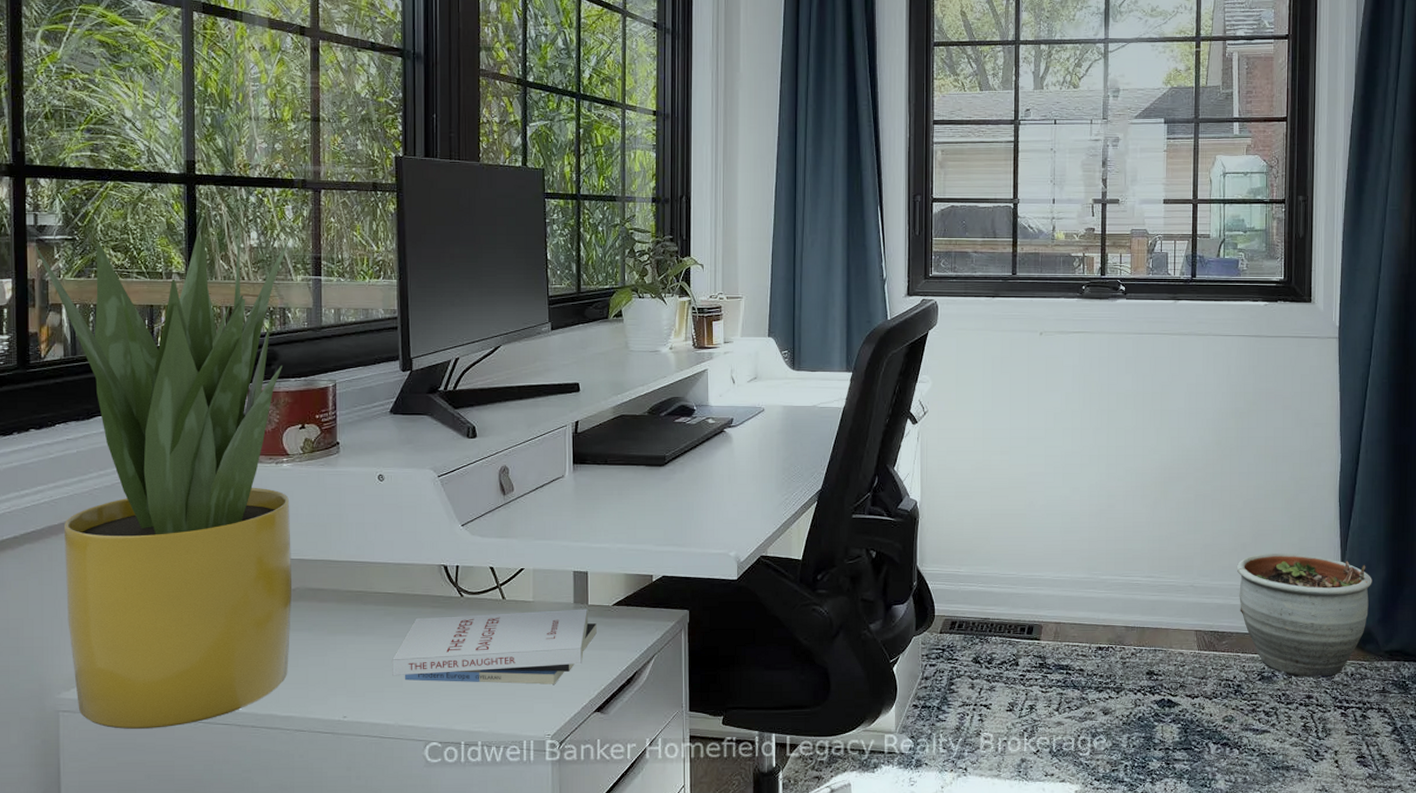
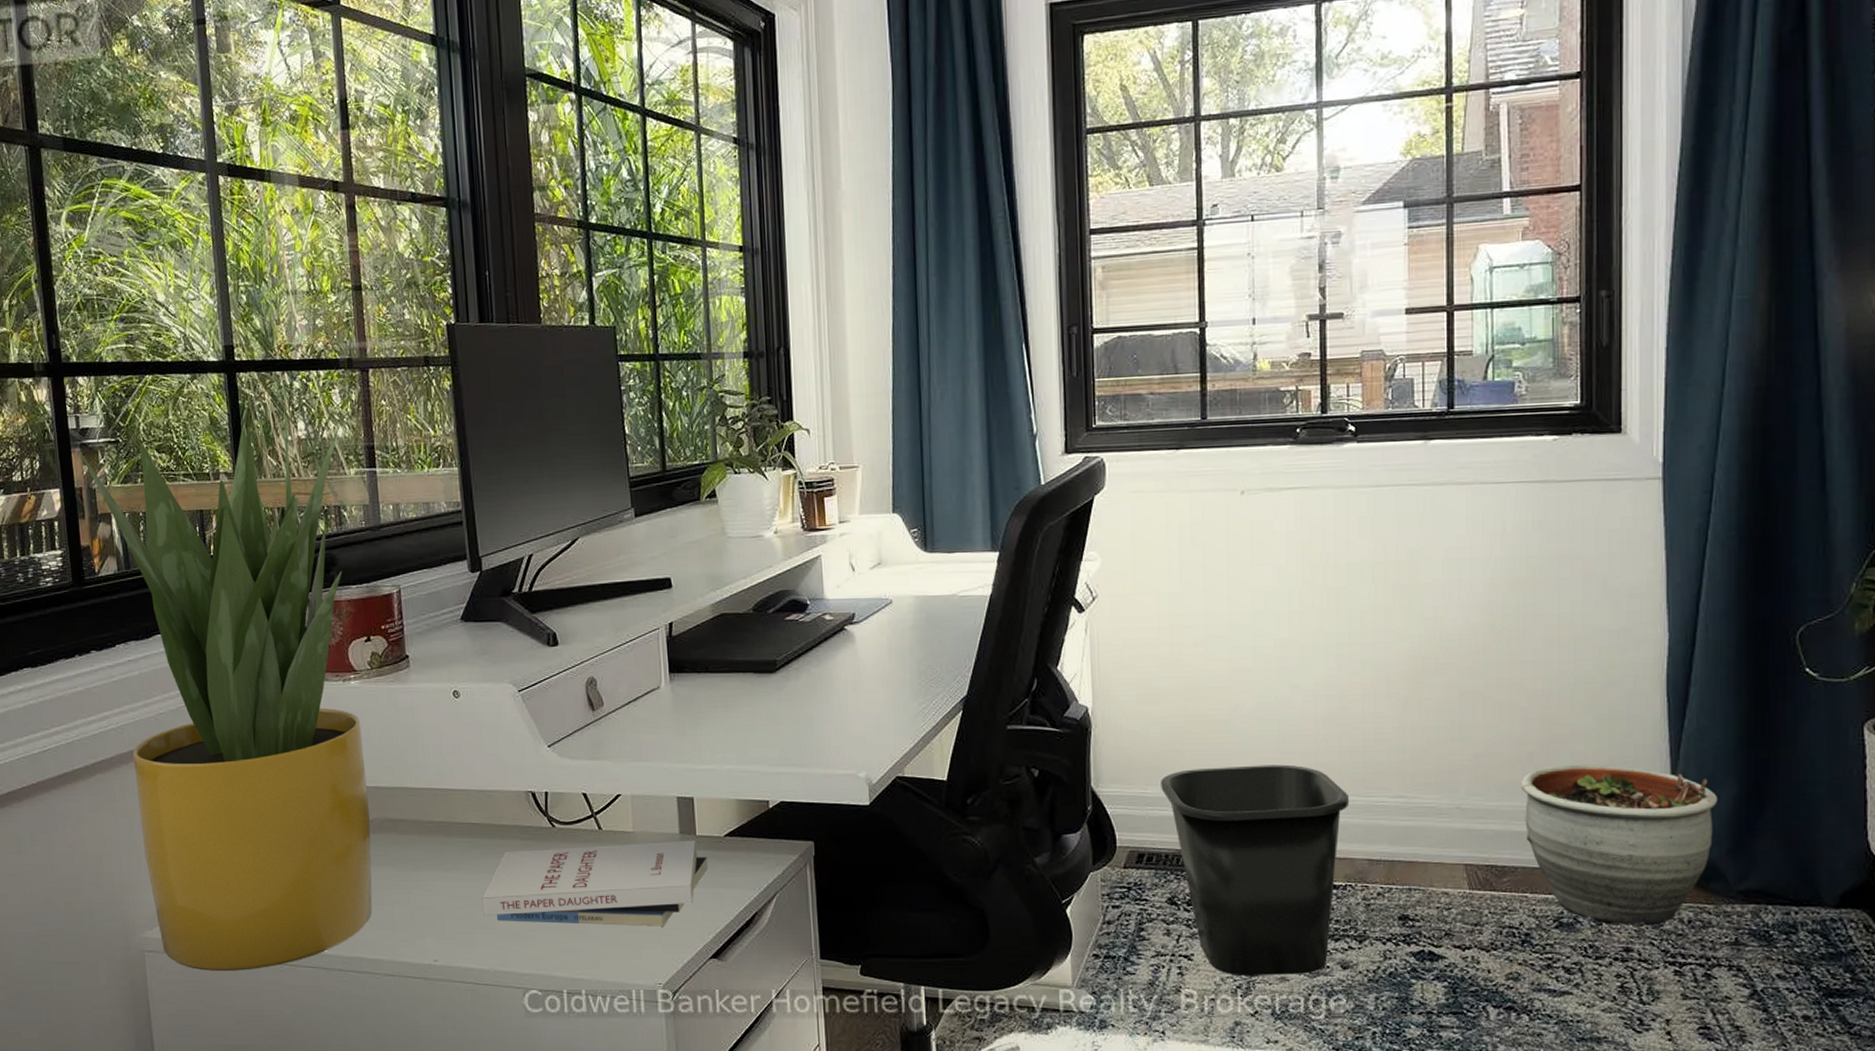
waste bin: none [971,550,1113,721] -> present [1161,764,1350,975]

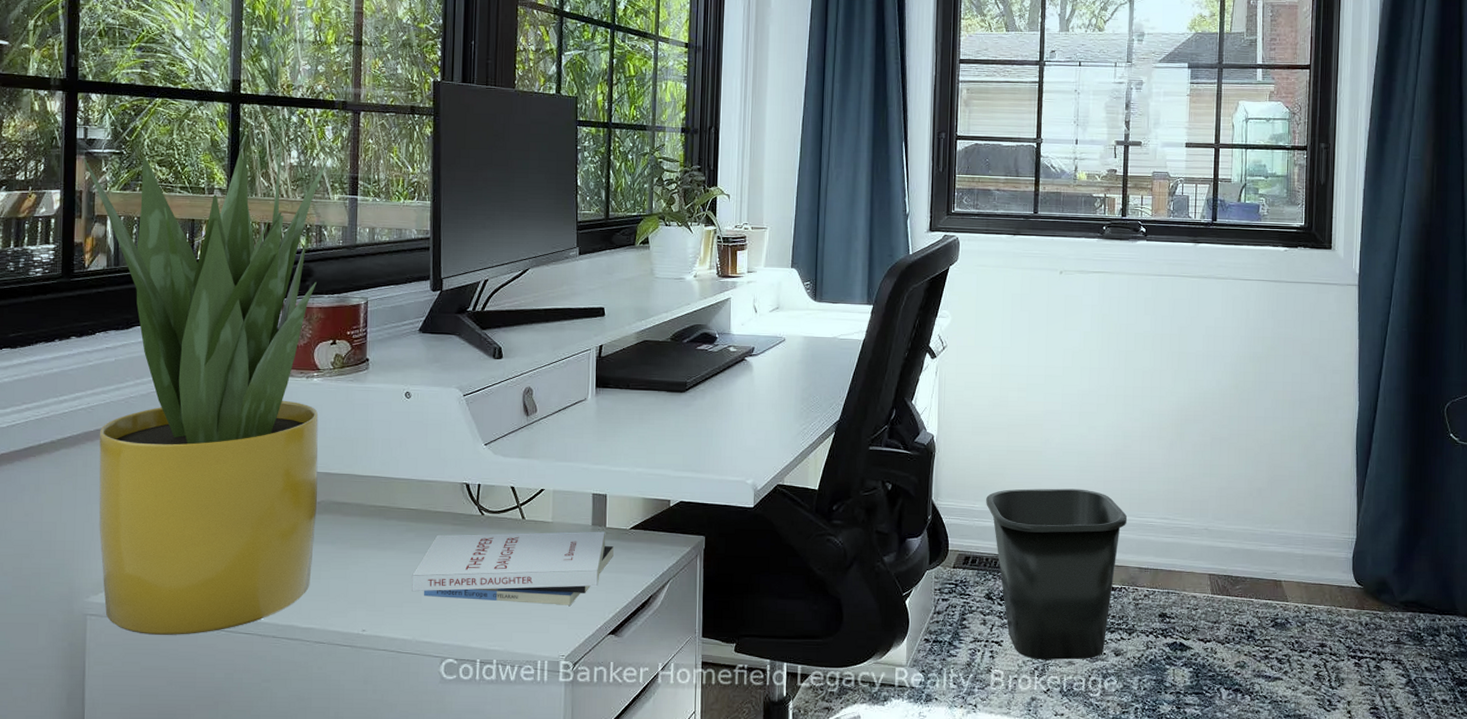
planter pot: present [1520,764,1718,925] -> none [1251,498,1389,626]

